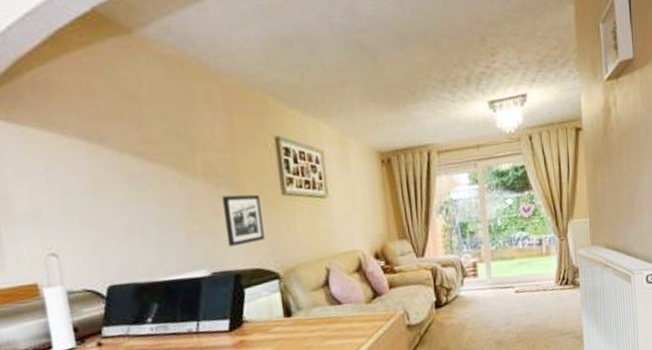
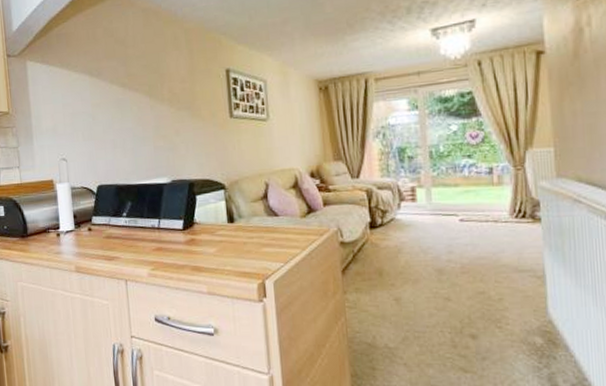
picture frame: present [221,194,265,247] -> none [181,117,214,160]

